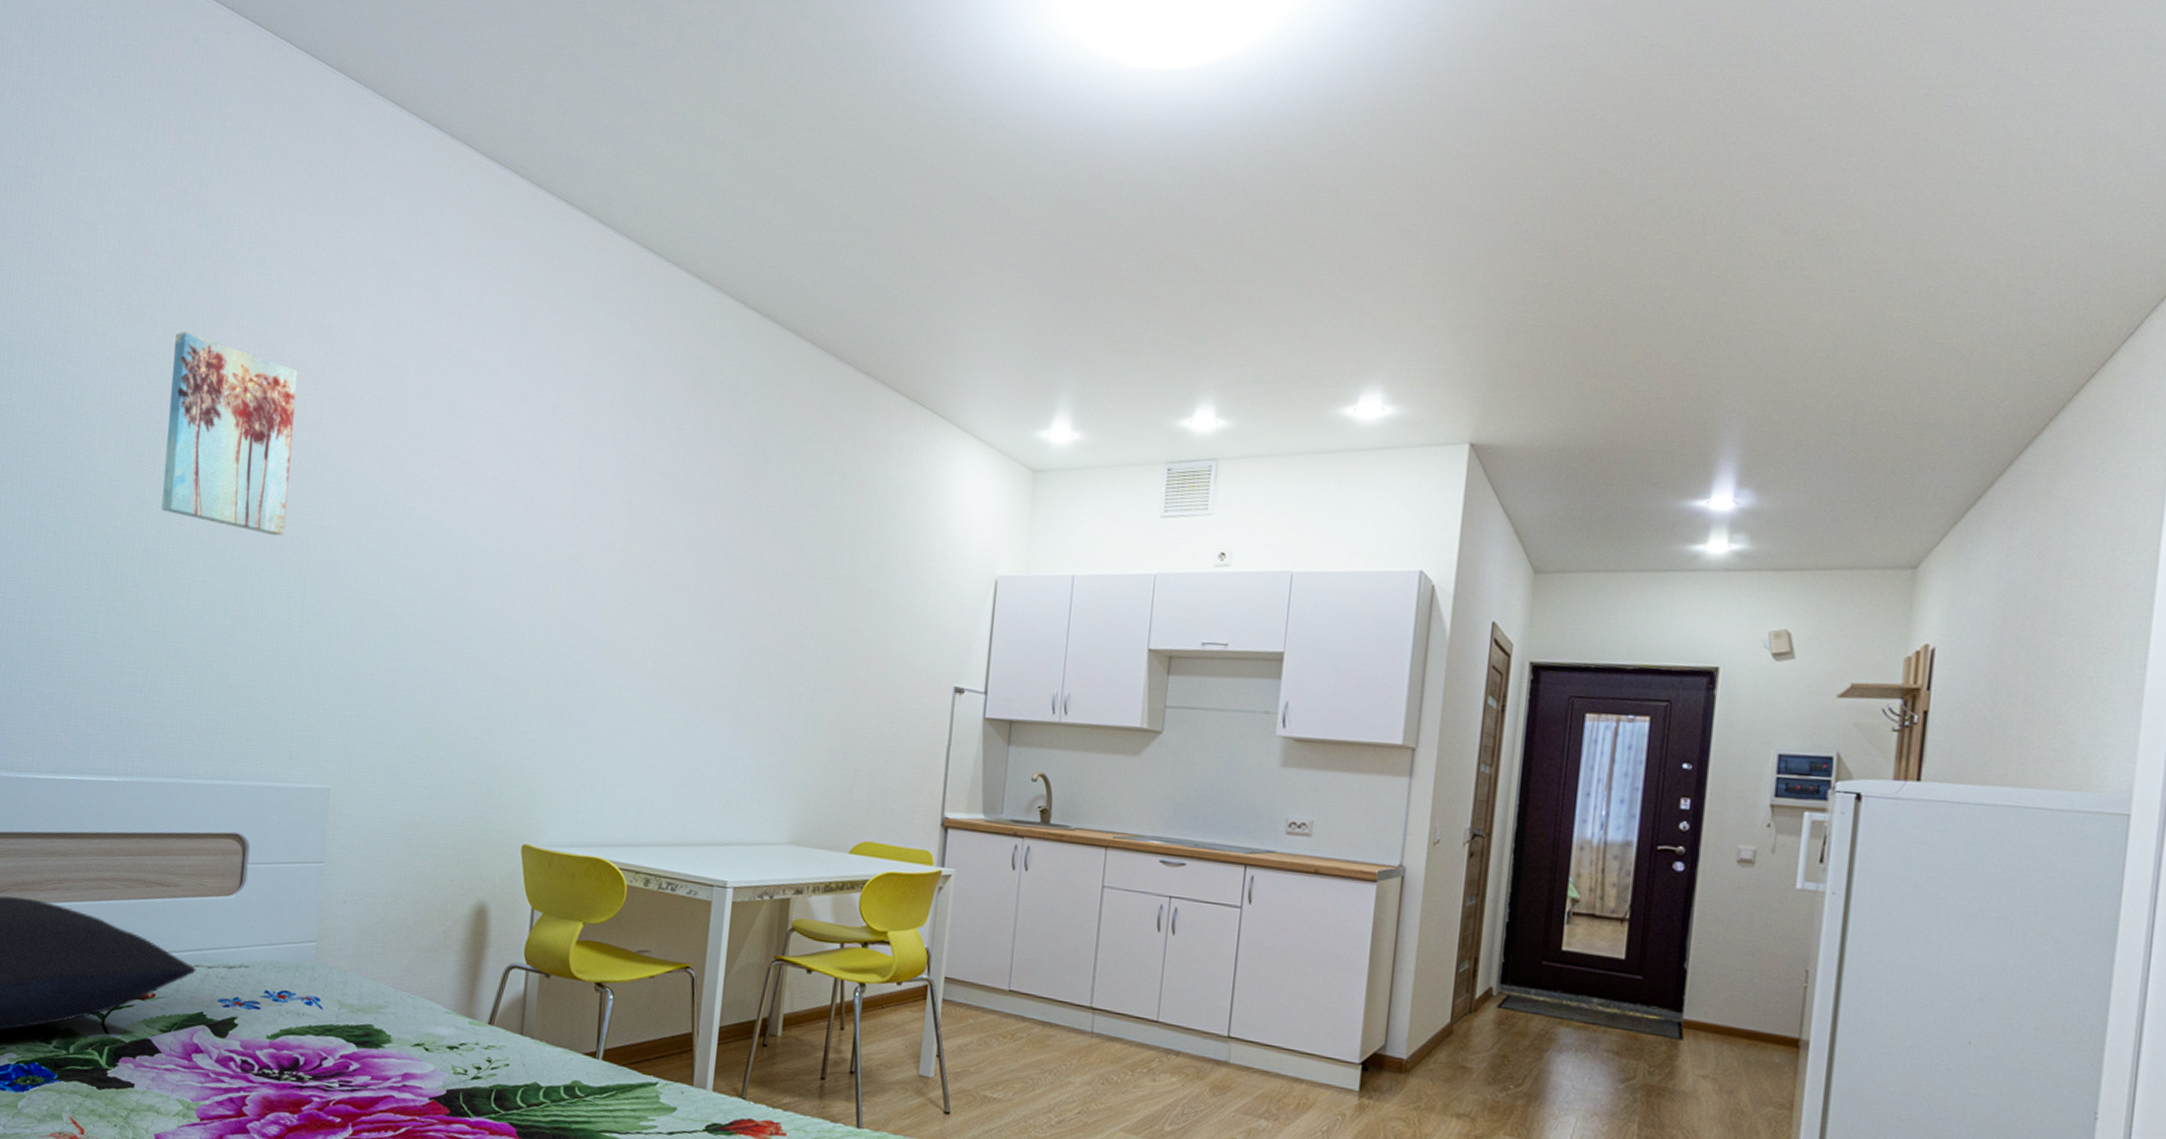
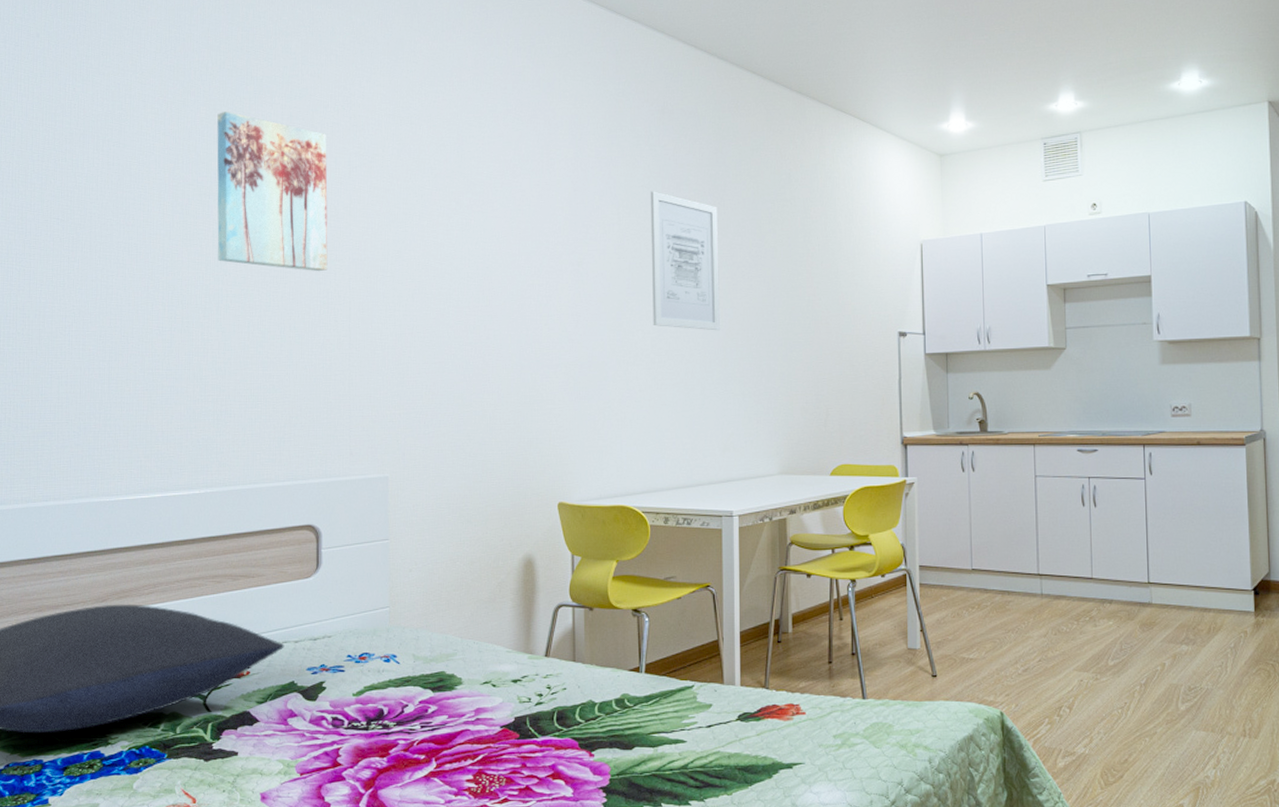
wall art: none [656,479,750,661] -> present [650,191,721,331]

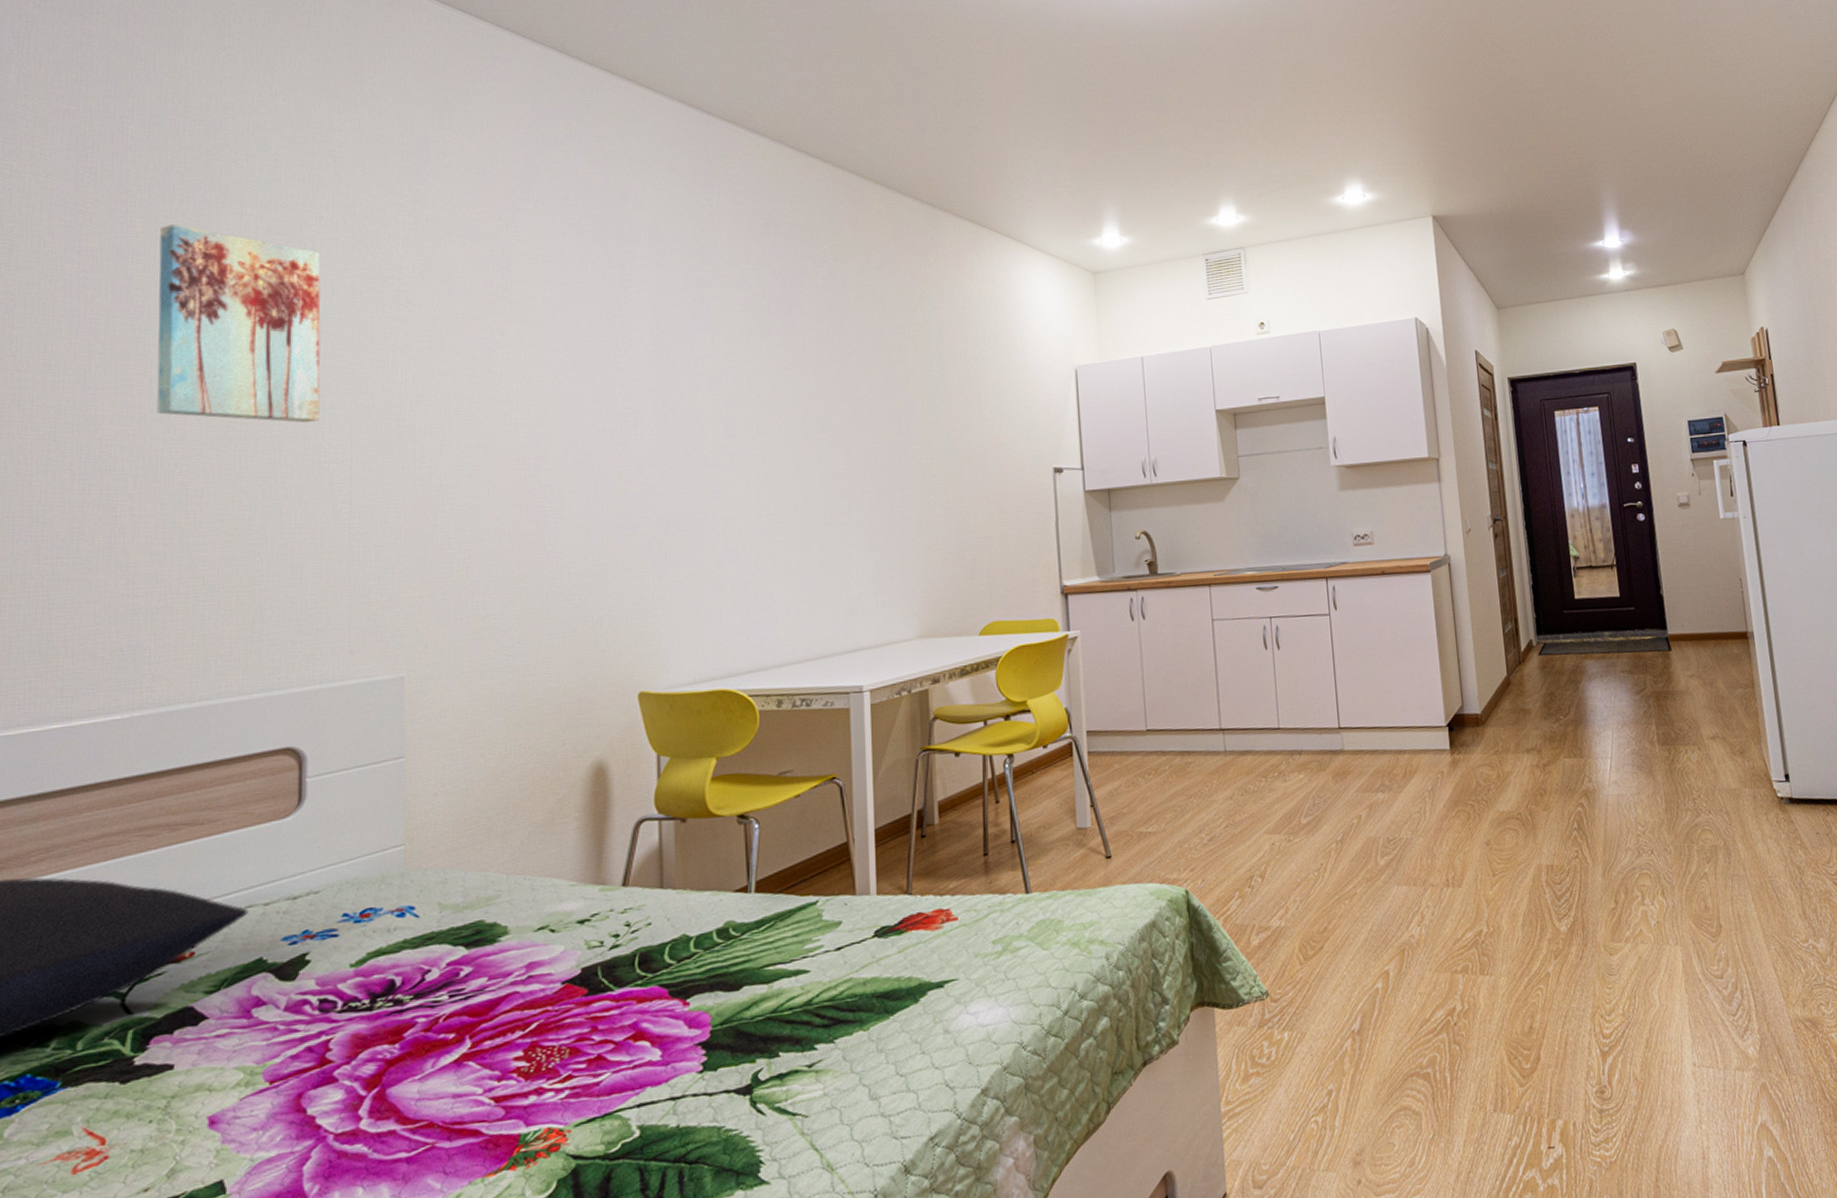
wall art: present [650,191,721,331] -> none [752,316,843,476]

